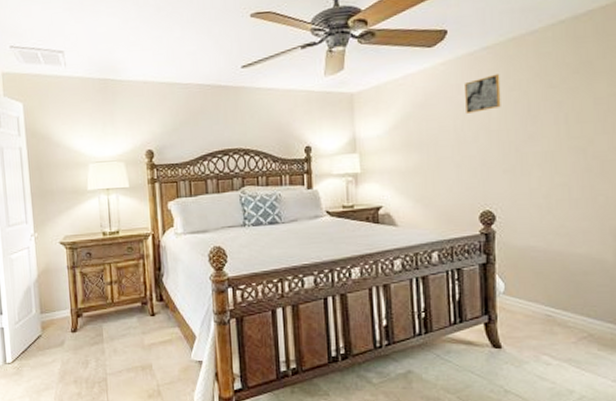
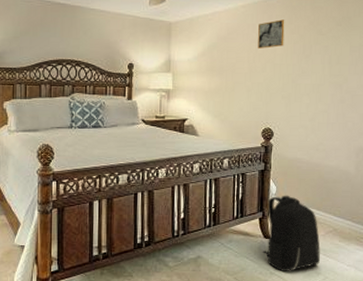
backpack: none [492,293,572,389] -> present [263,195,320,271]

